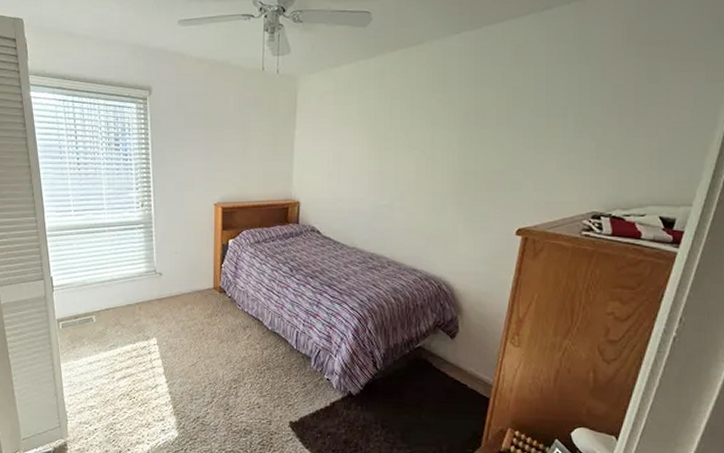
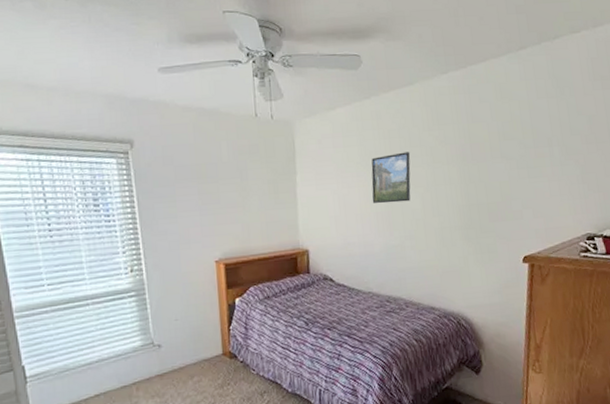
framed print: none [366,113,411,163] -> present [371,152,411,204]

